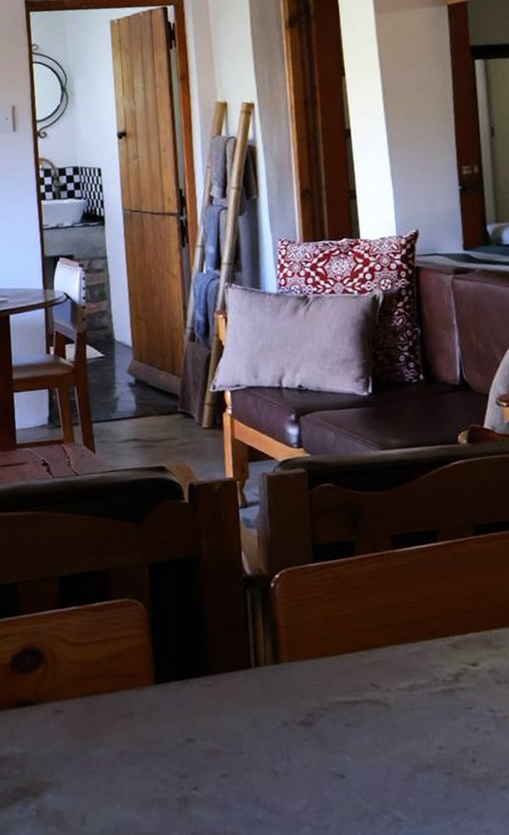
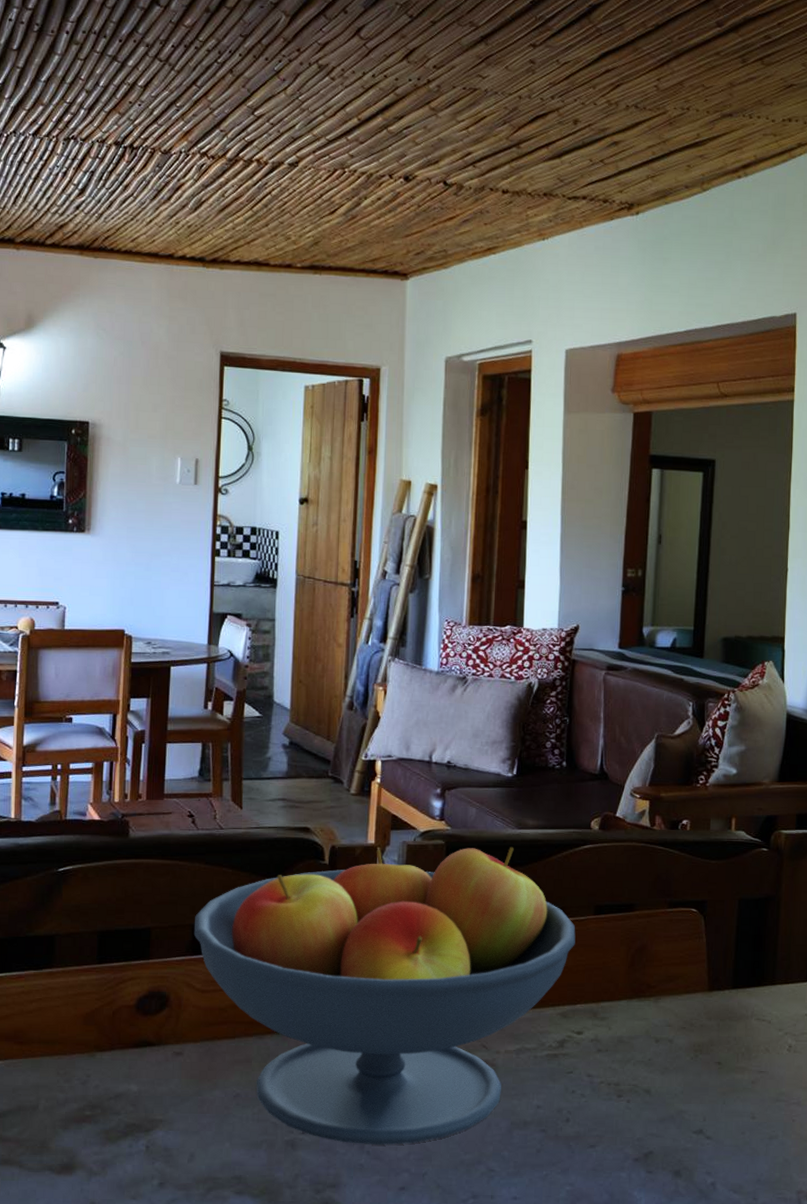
fruit bowl: none [60,469,458,798] -> present [193,847,576,1145]

